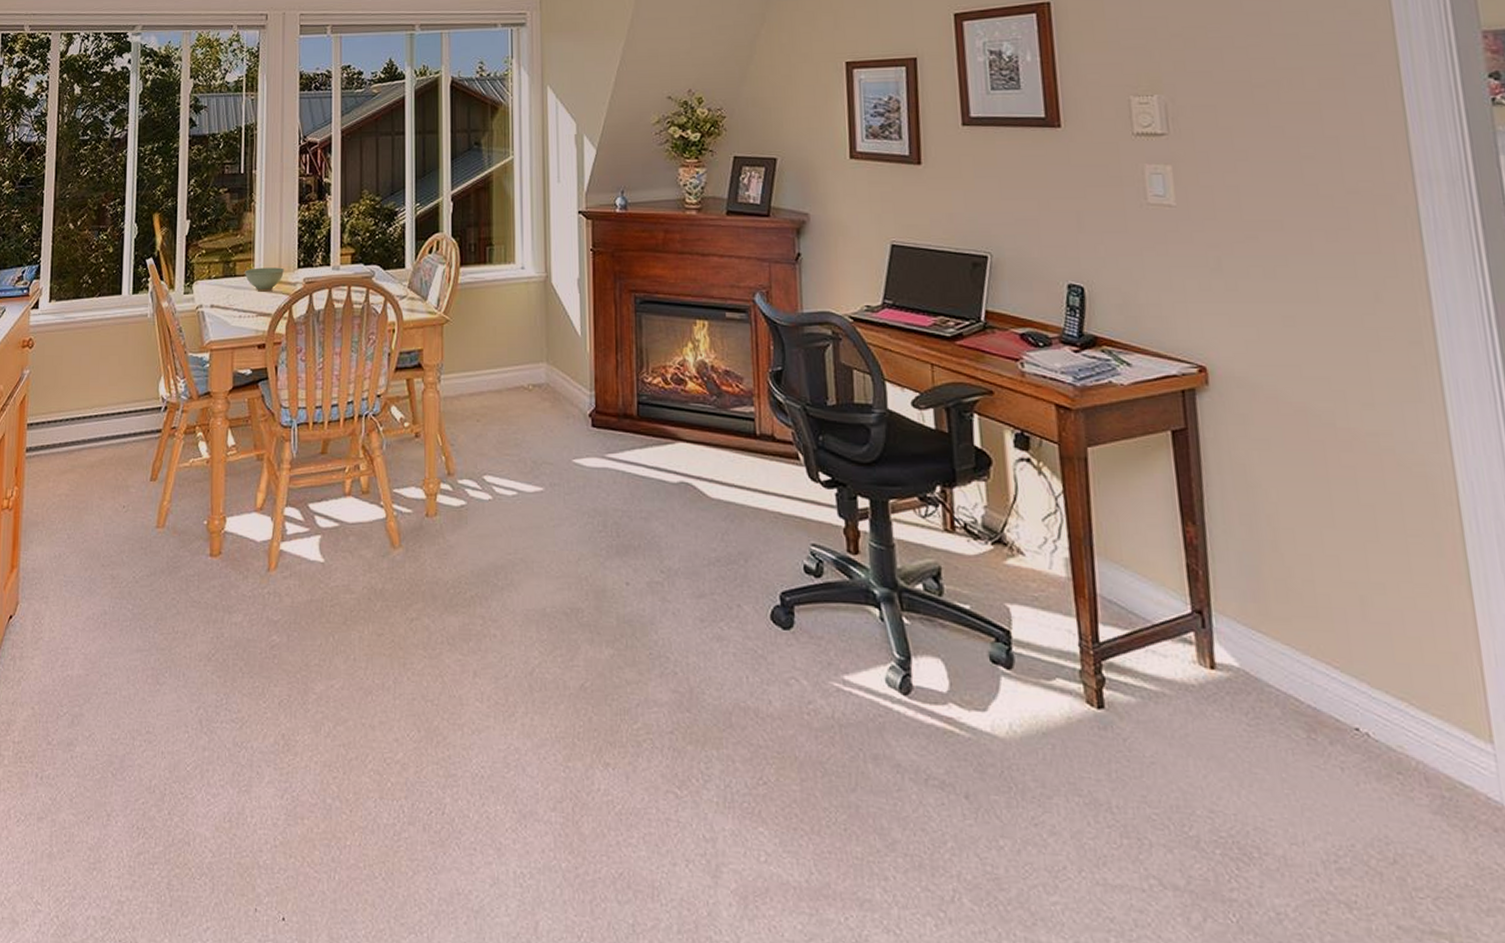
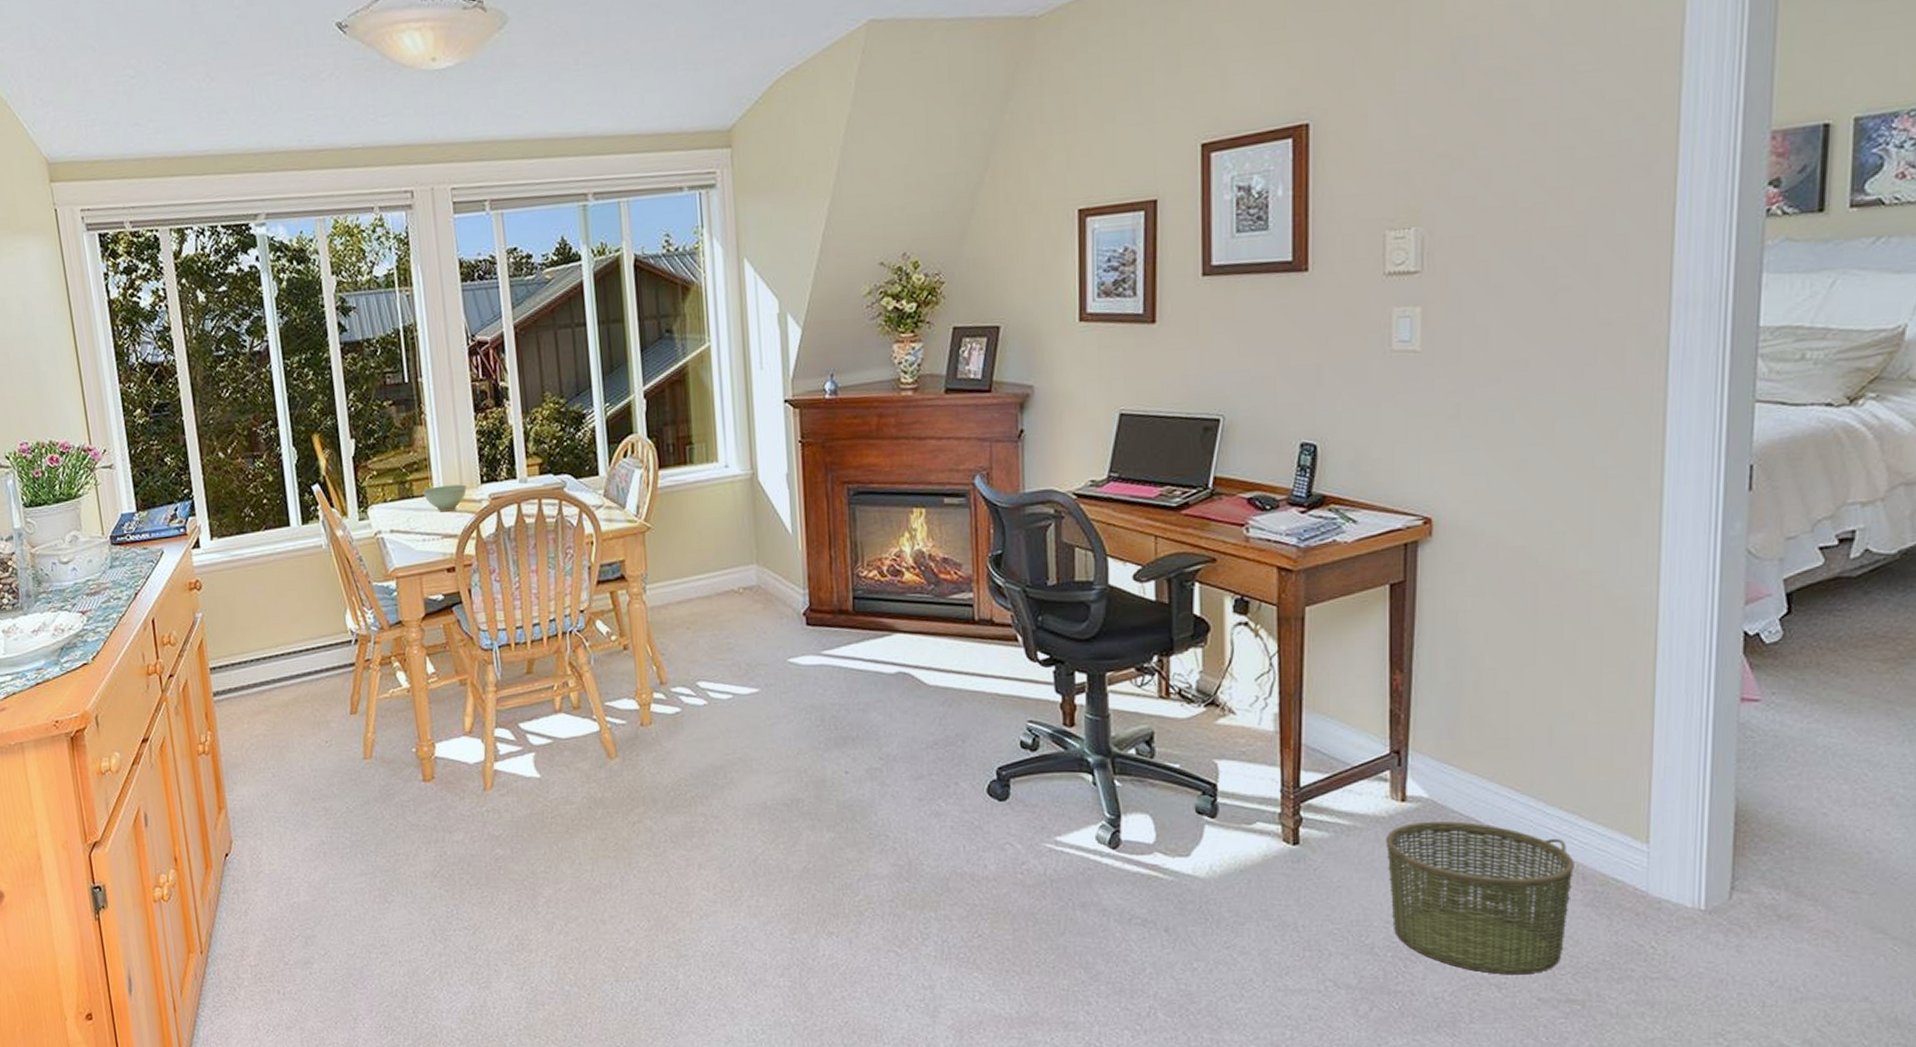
basket: none [1197,695,1418,894] -> present [1385,821,1574,975]

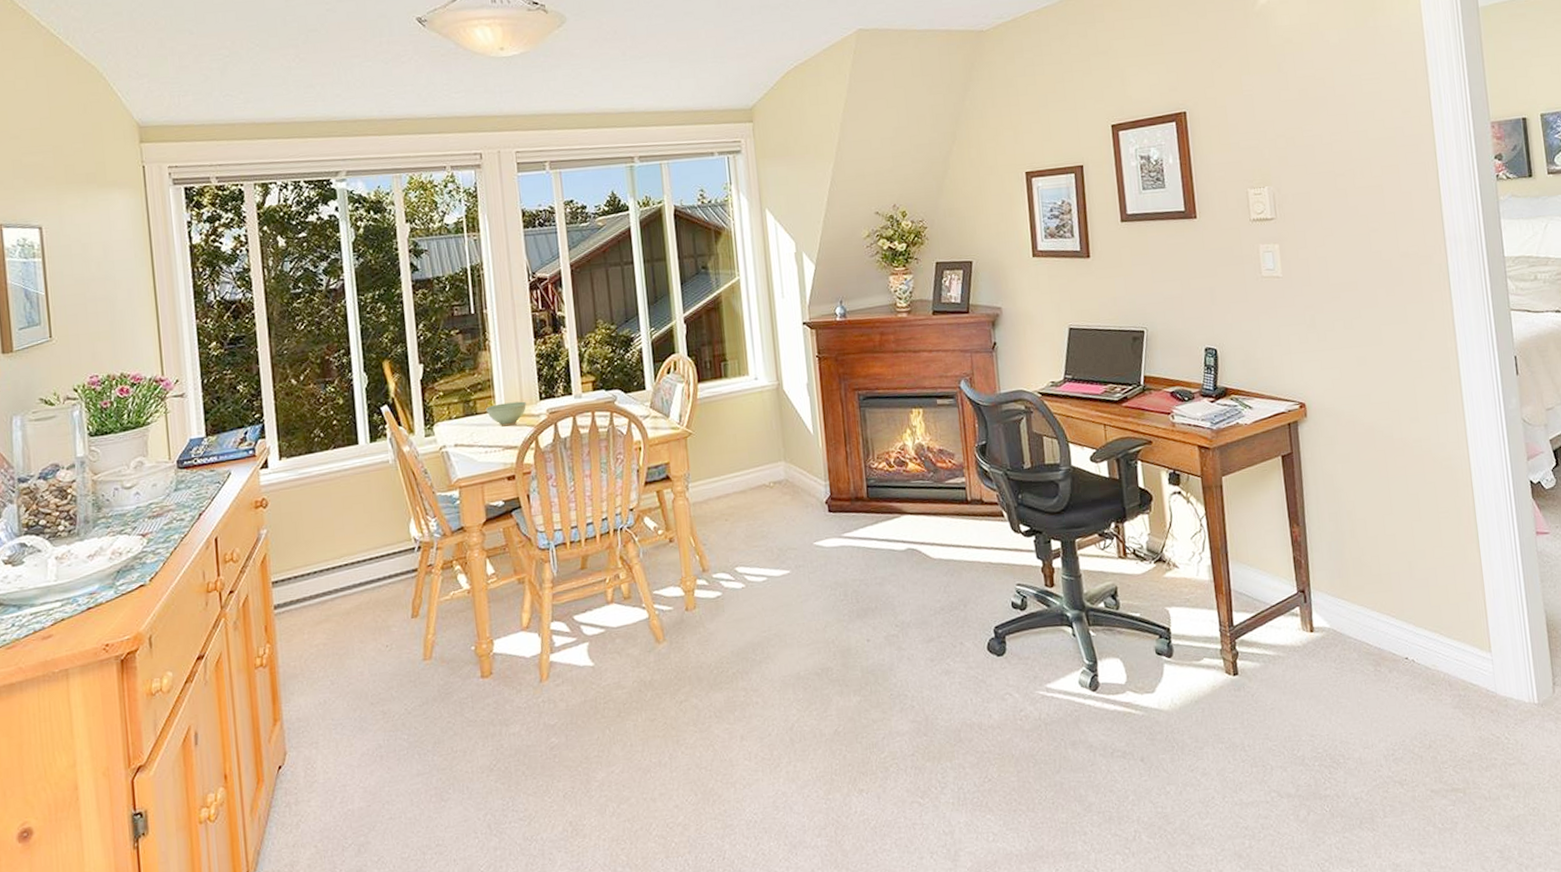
basket: present [1385,821,1574,975] -> none [1302,645,1444,773]

